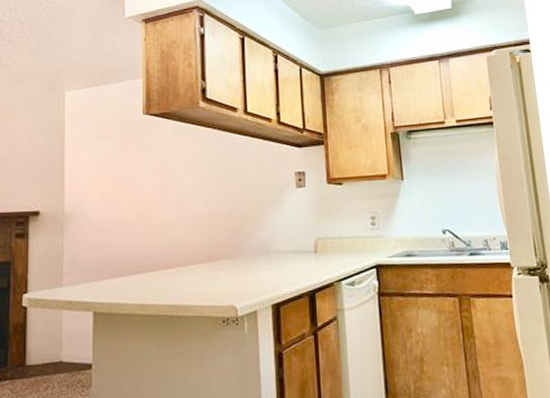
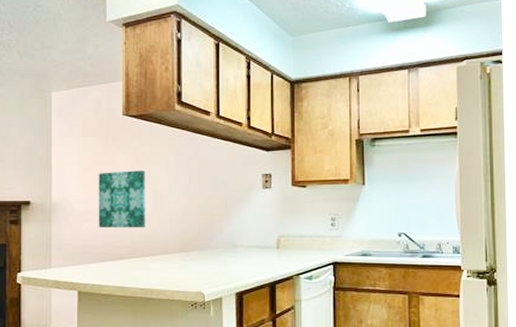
wall art: none [116,173,169,238] -> present [98,170,145,228]

